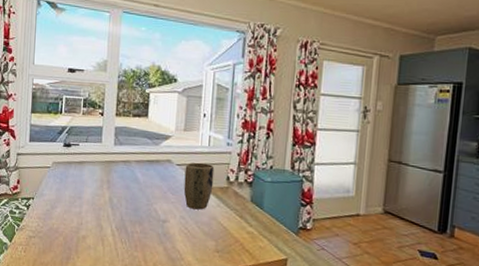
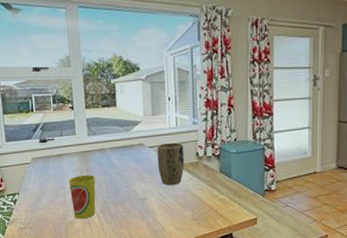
cup: none [87,186,115,235] -> present [69,175,96,219]

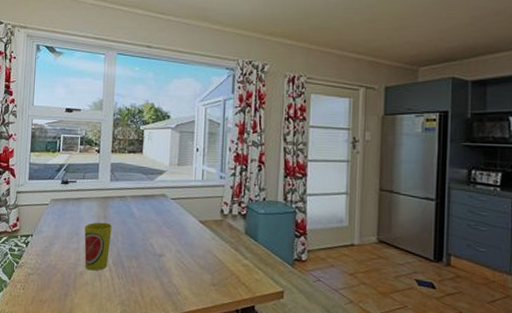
plant pot: present [157,142,185,185] -> none [179,196,209,243]

